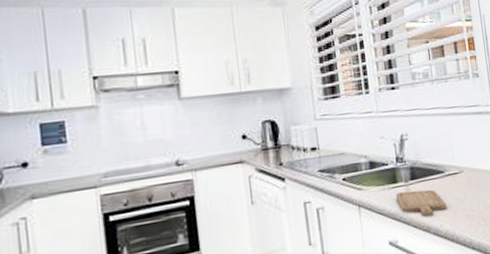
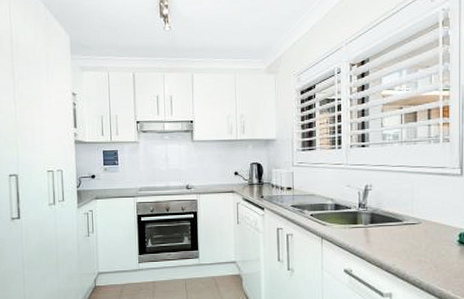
chopping board: present [396,189,447,217] -> none [355,231,401,255]

